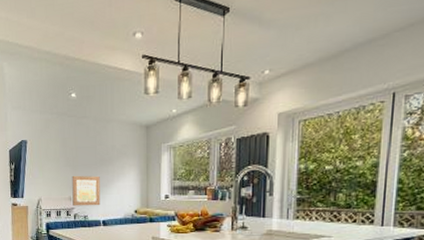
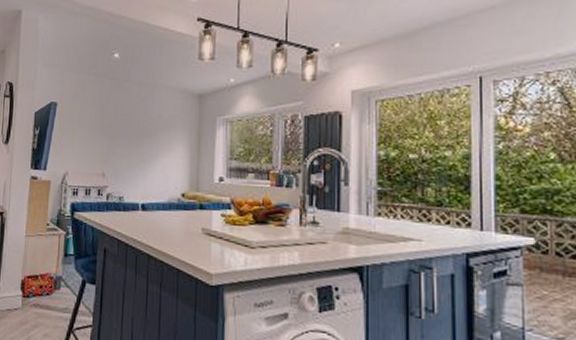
wall art: present [72,175,101,206] -> none [106,147,141,186]

